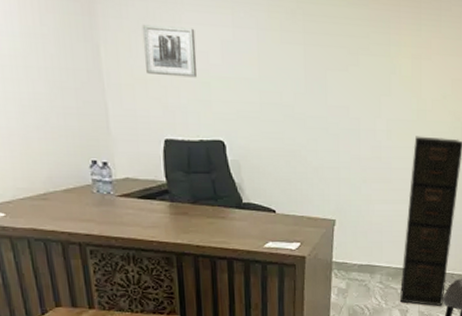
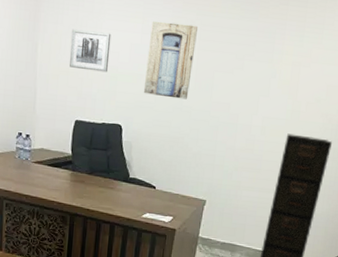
wall art: none [243,11,301,105] -> present [143,21,198,100]

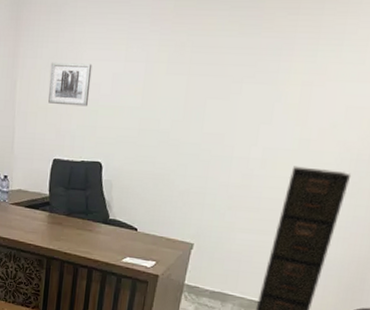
wall art: present [143,21,198,100] -> none [125,46,188,132]

